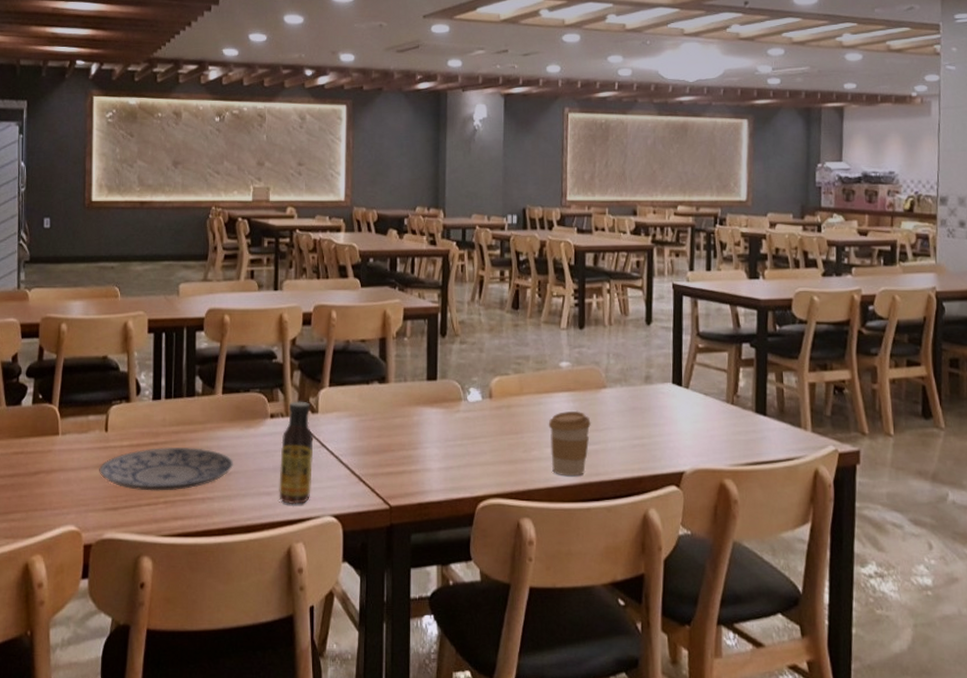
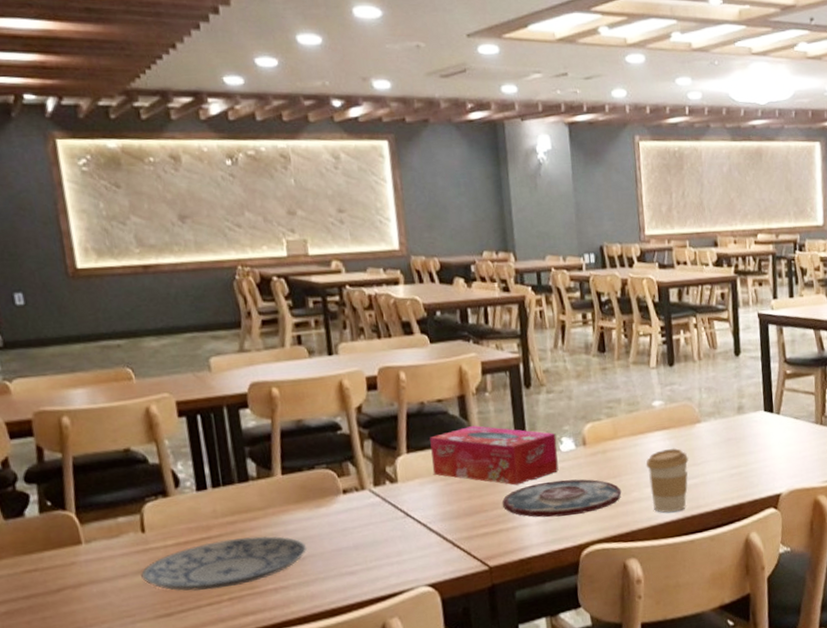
sauce bottle: present [279,401,314,505] -> none [359,471,401,581]
tissue box: none [349,368,465,429] -> present [430,425,559,486]
plate: none [408,429,522,465] -> present [501,479,622,518]

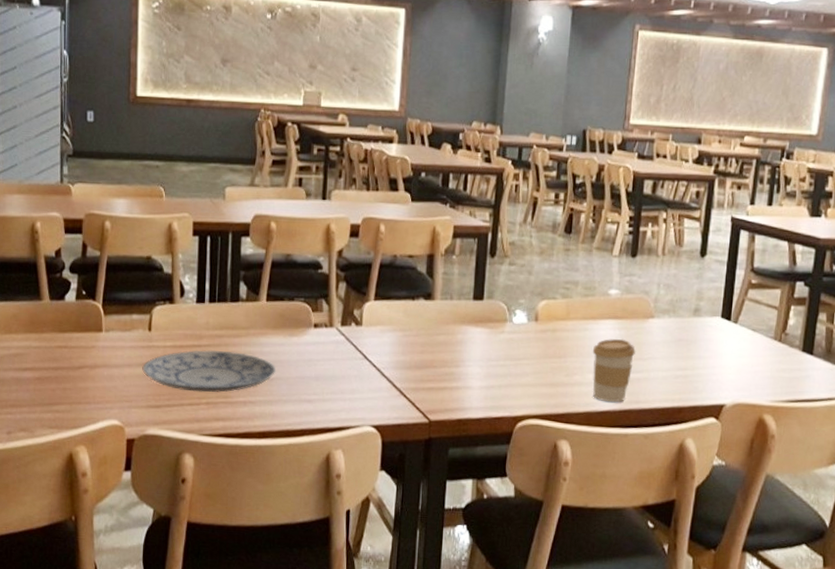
tissue box: present [430,425,559,486] -> none [394,285,511,348]
plate: present [501,479,622,518] -> none [450,349,565,387]

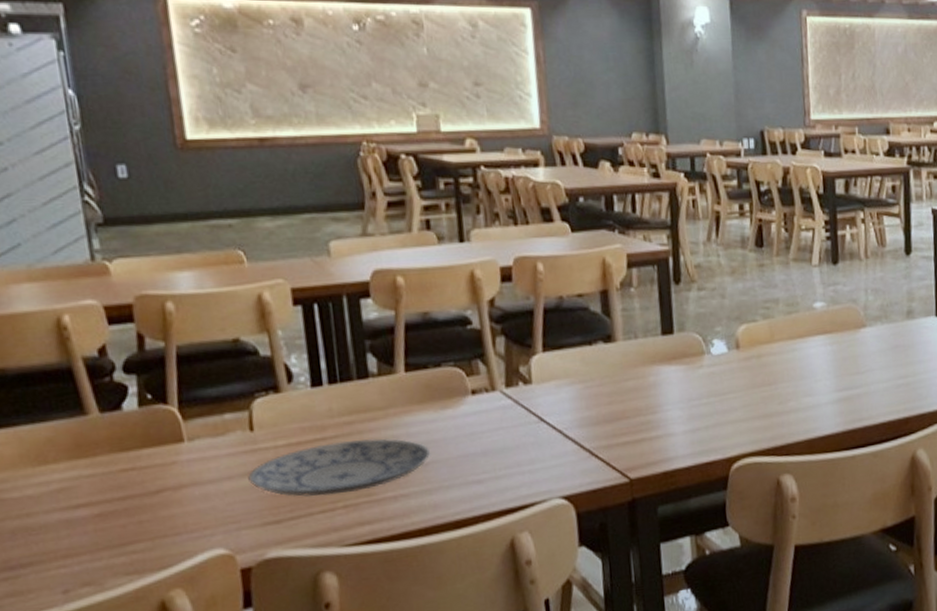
coffee cup: present [592,338,636,403] -> none [804,354,851,425]

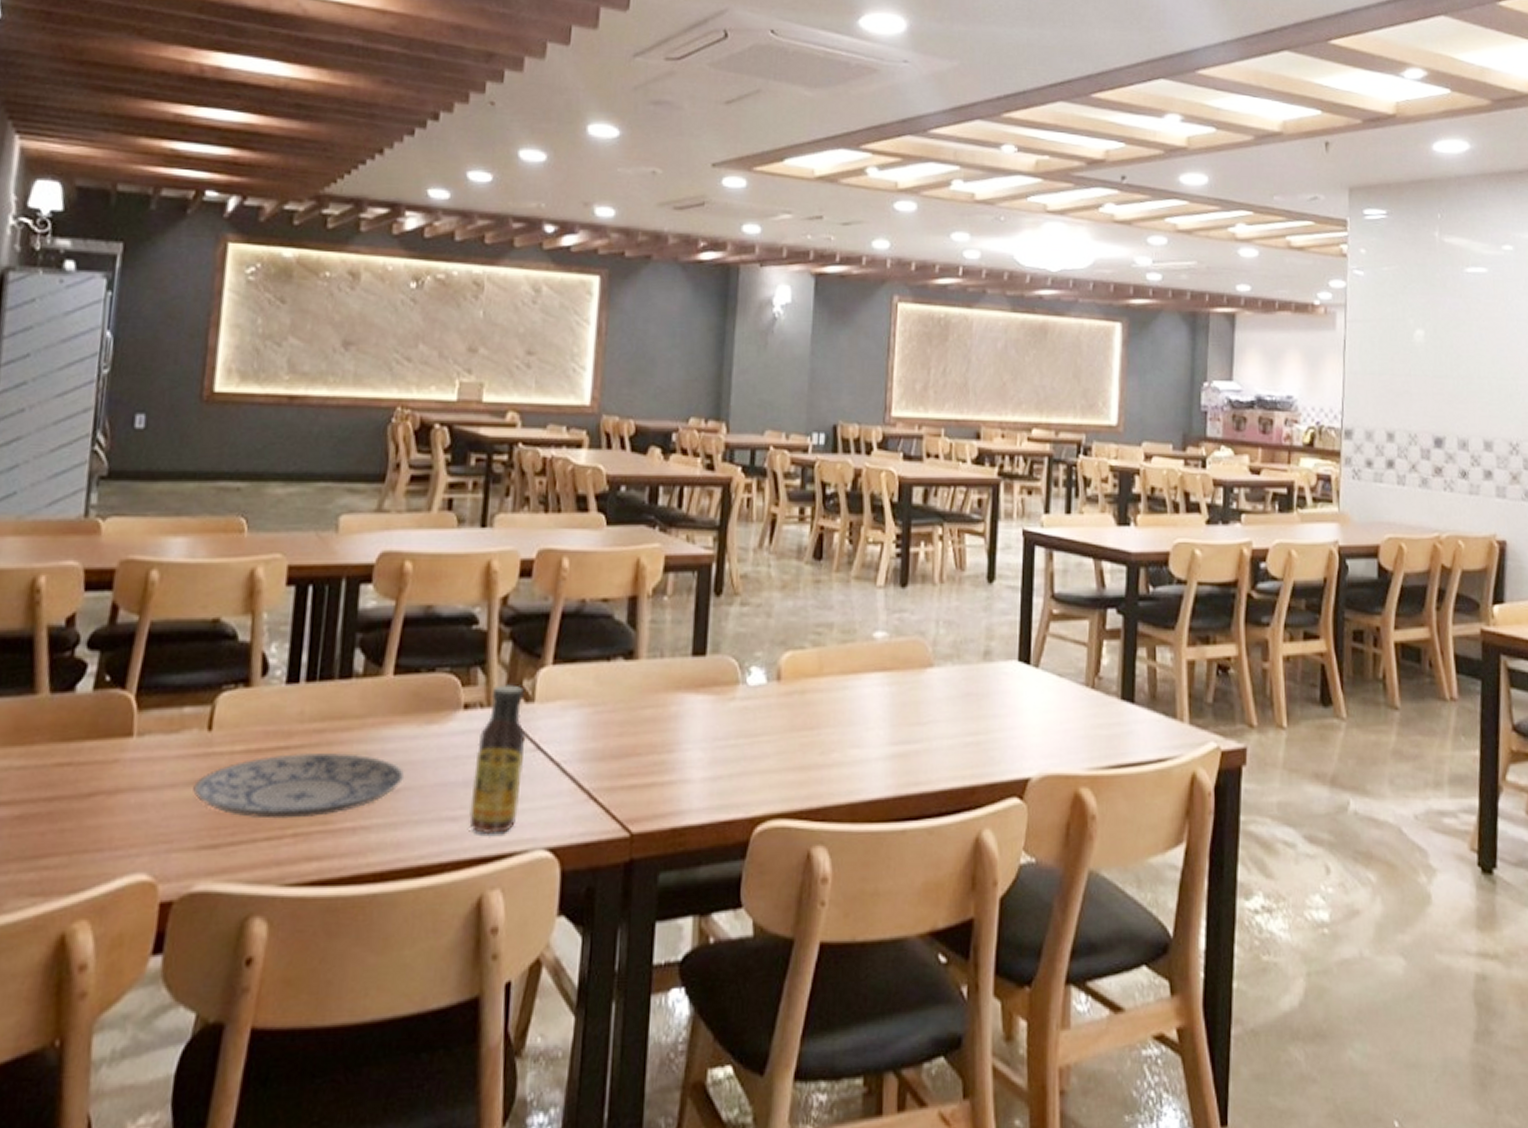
sauce bottle: none [489,371,533,491] -> present [469,684,526,835]

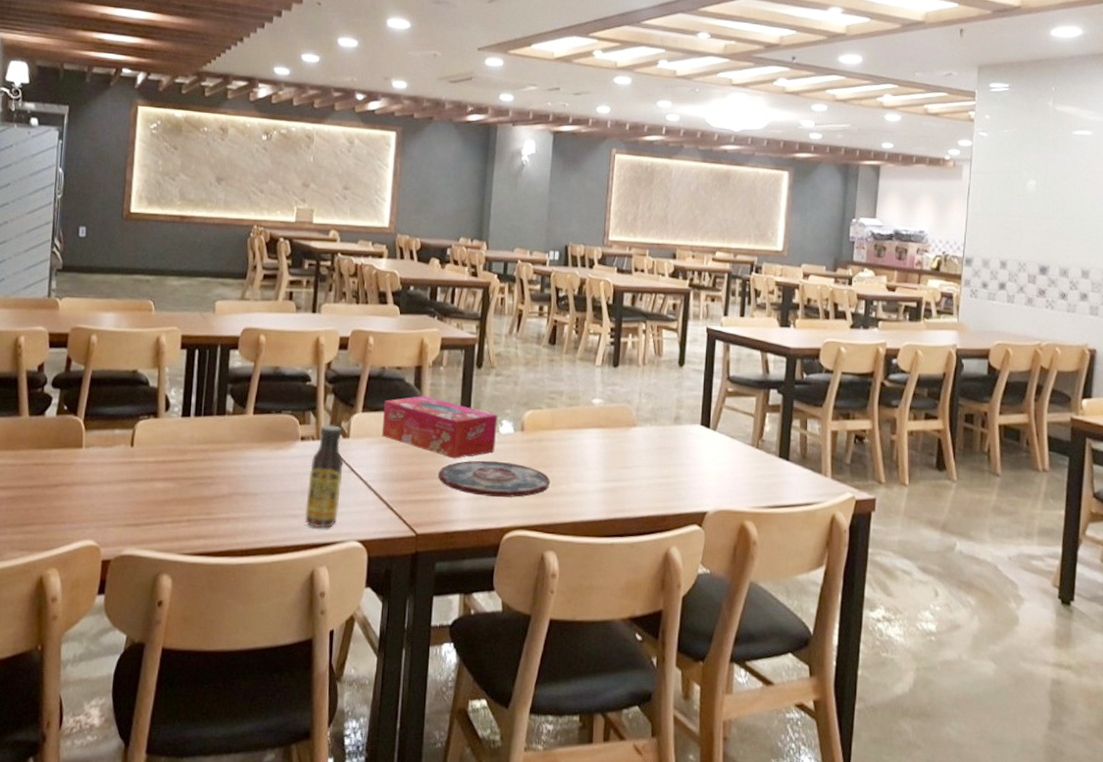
plate: present [193,752,405,819] -> none [122,465,261,510]
tissue box: none [580,638,744,724] -> present [381,396,498,459]
plate: none [661,724,818,774] -> present [437,460,551,497]

